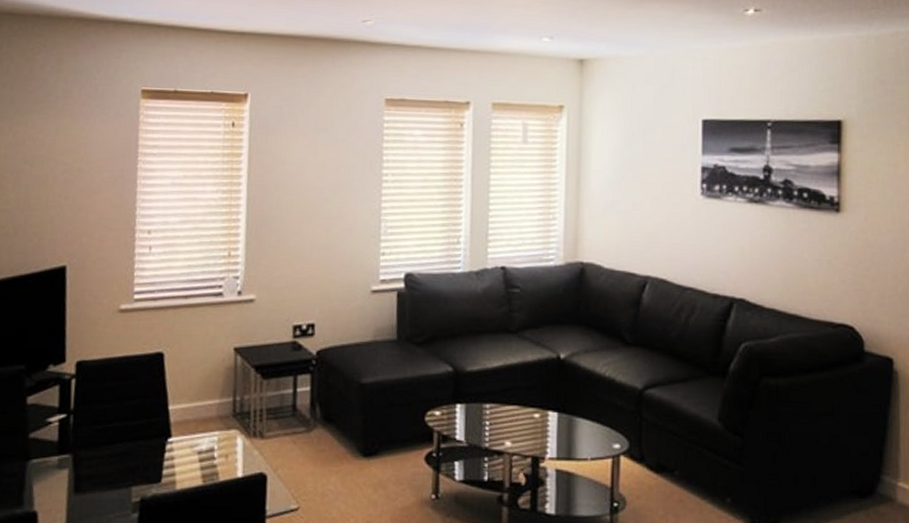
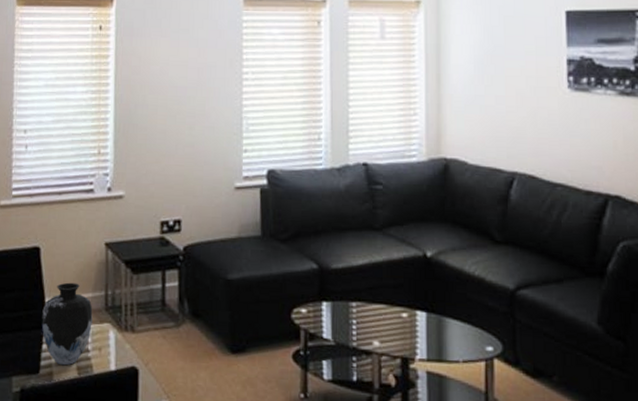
vase: none [164,389,220,474] -> present [41,282,93,366]

